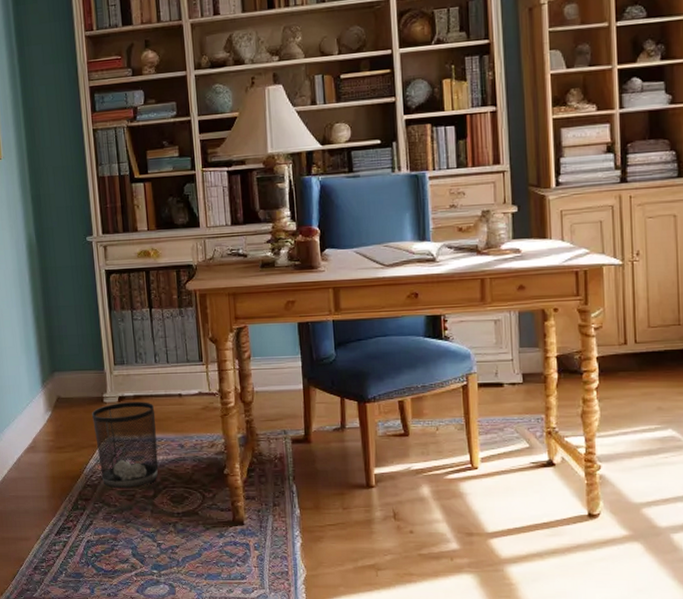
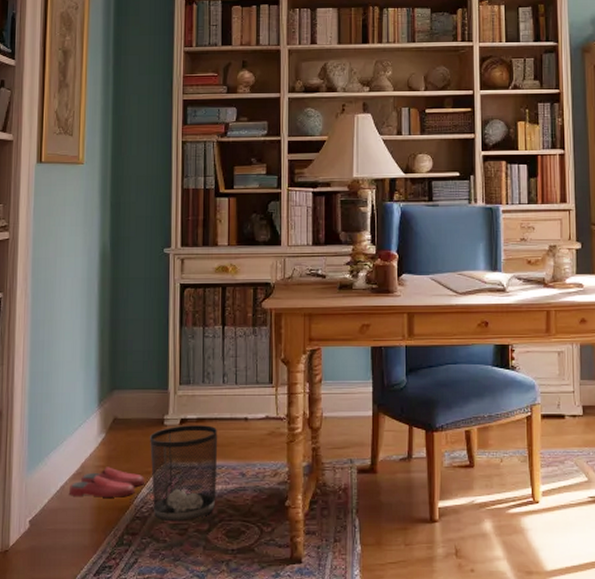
slippers: none [25,441,91,468] -> present [69,467,144,498]

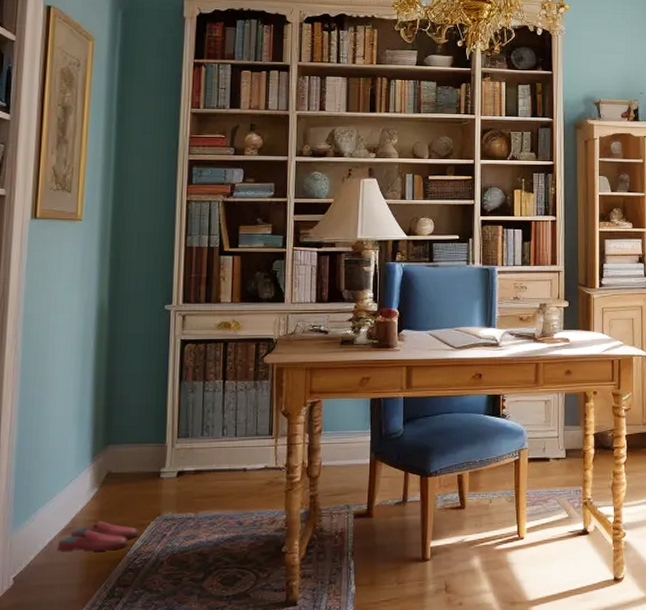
waste bin: present [149,425,218,522] -> none [144,477,216,572]

